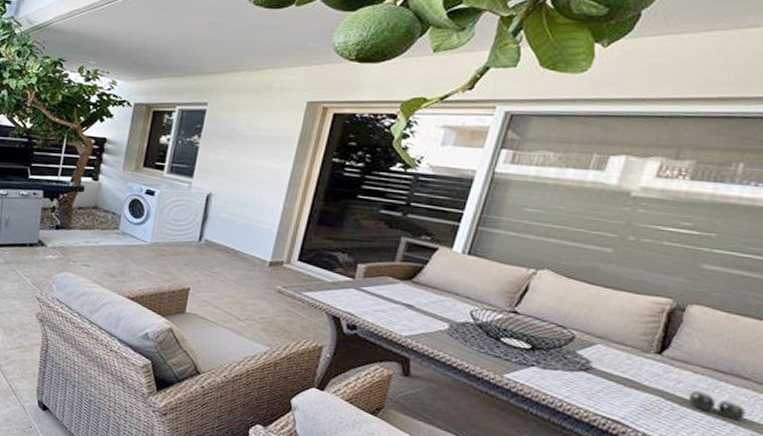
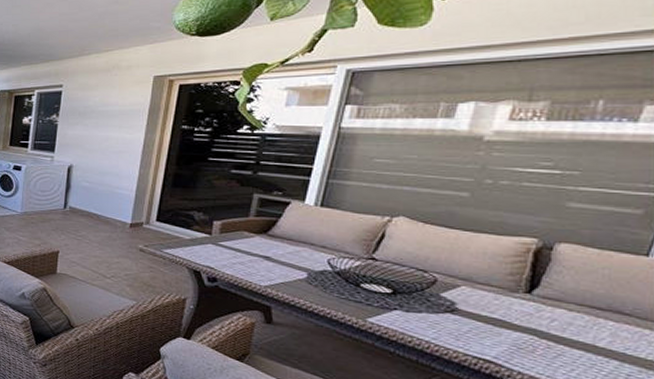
speaker: present [687,390,746,422] -> none [563,328,631,359]

